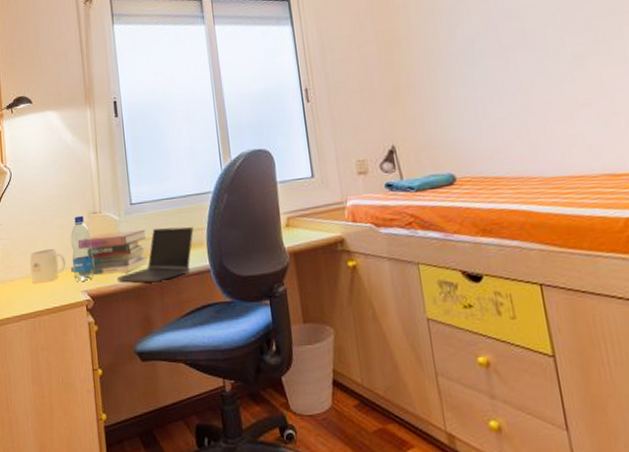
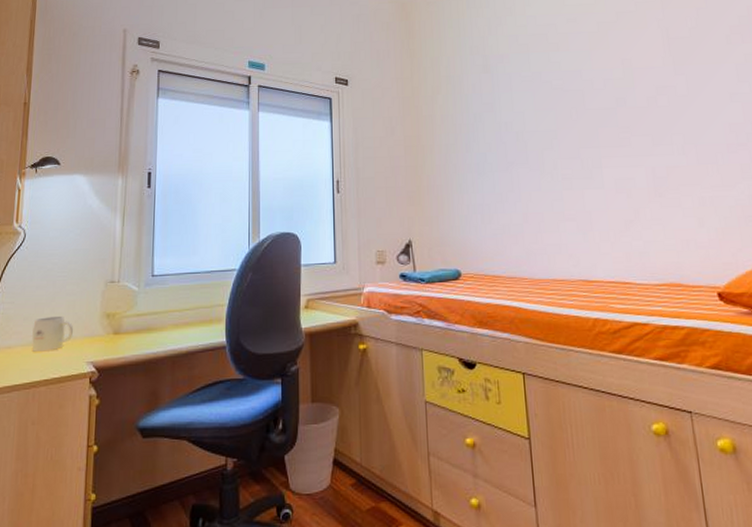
bottle: present [70,215,94,282] -> none [80,283,105,353]
books: present [70,229,149,275] -> none [77,302,165,346]
laptop computer: present [117,226,194,284] -> none [128,301,214,358]

